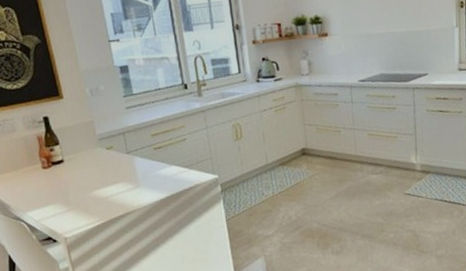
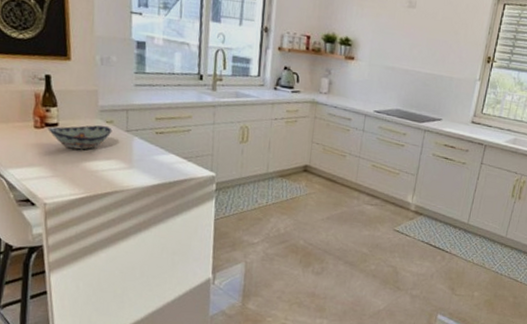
decorative bowl: none [55,153,114,181] -> present [47,125,112,150]

